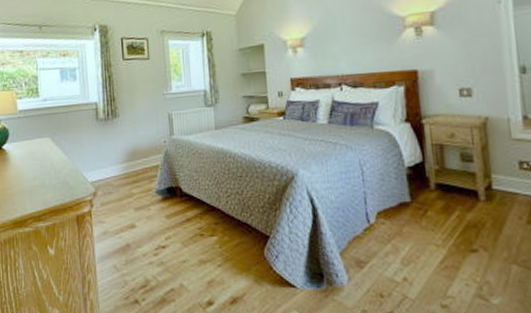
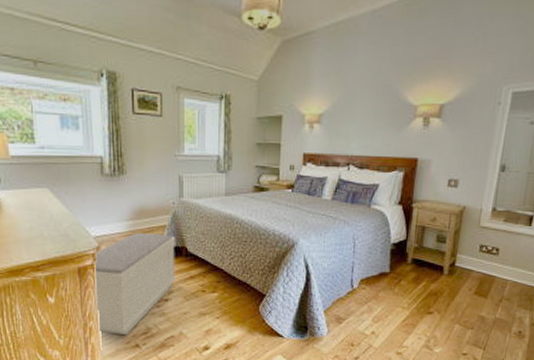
bench: none [92,174,173,289] -> present [95,233,177,335]

